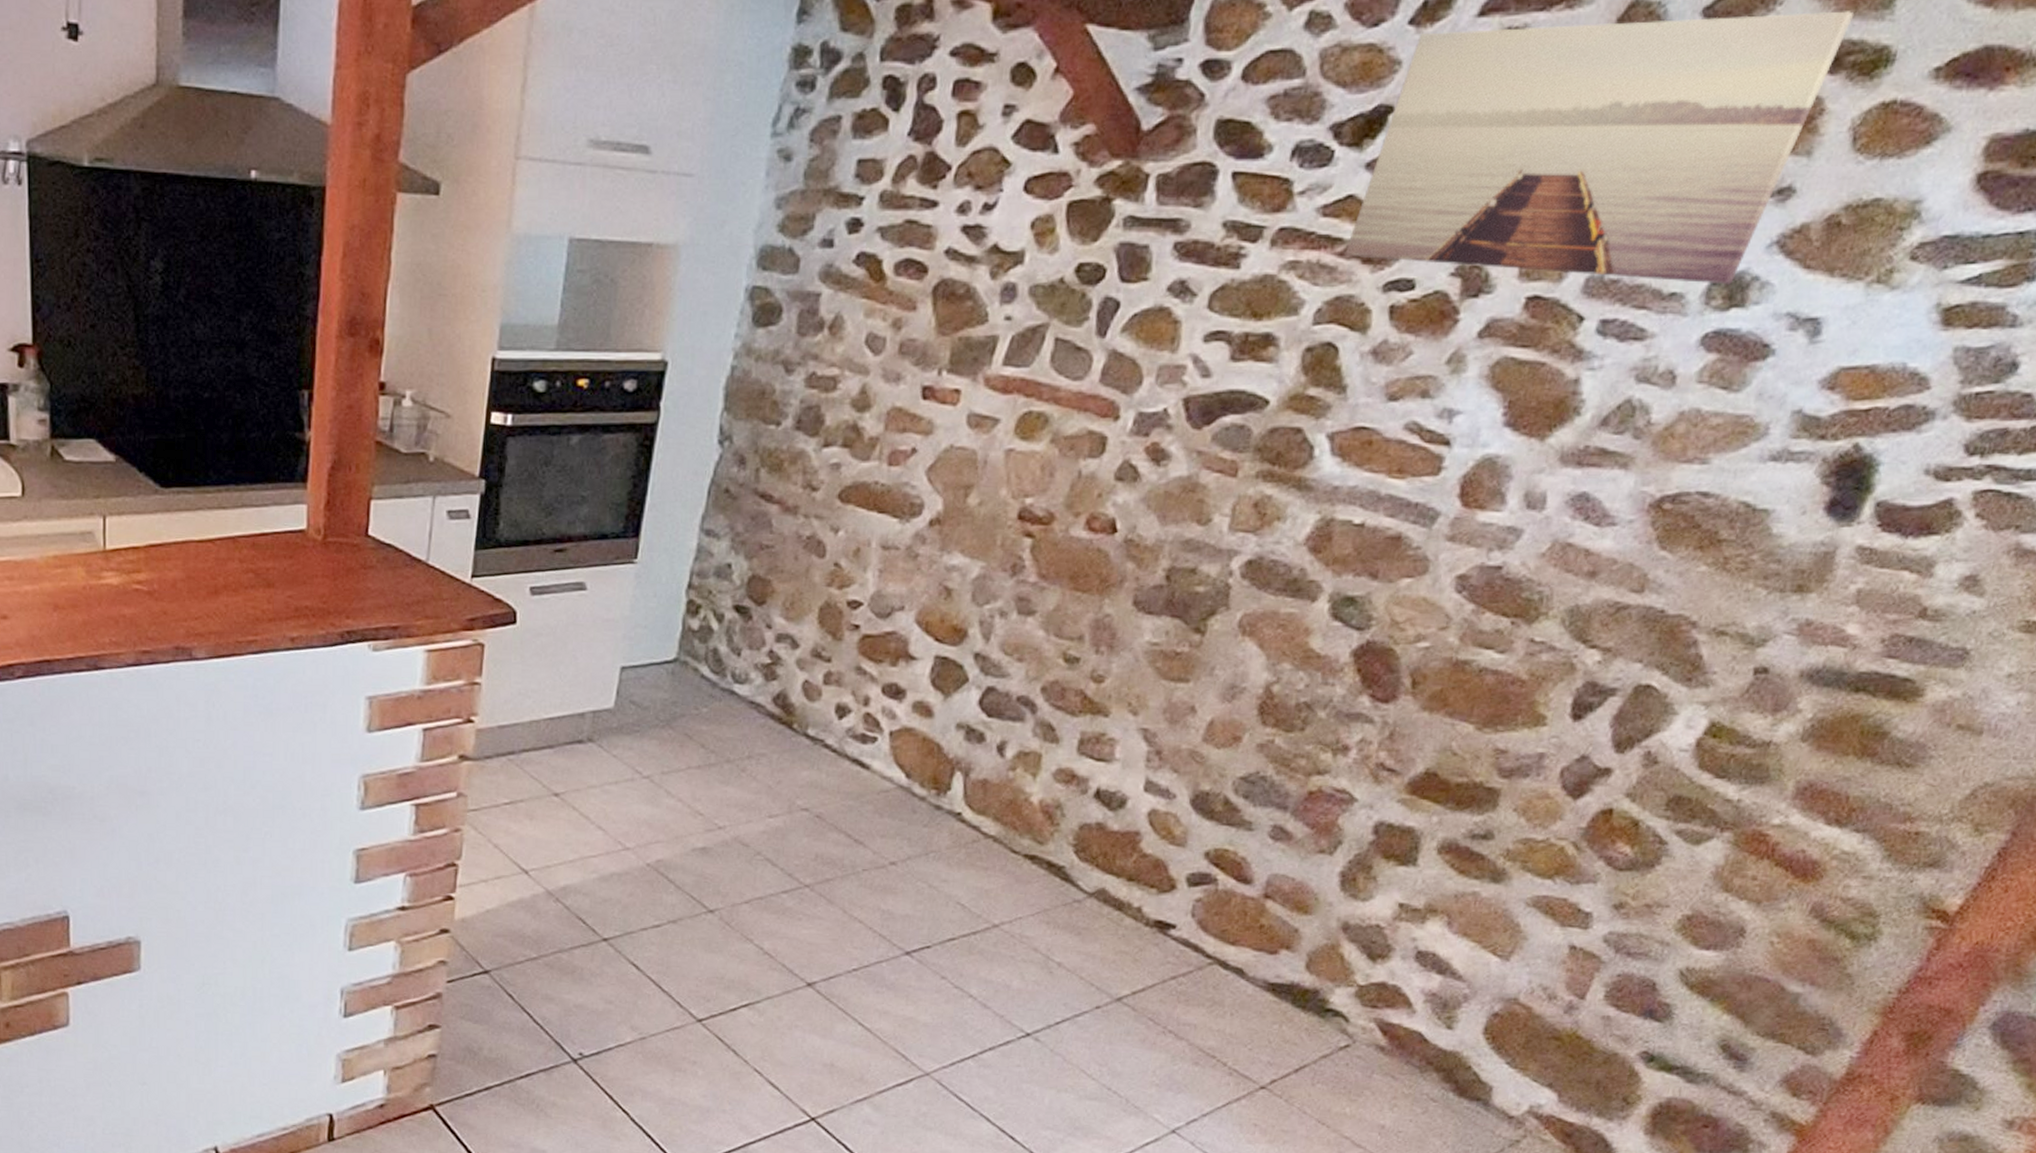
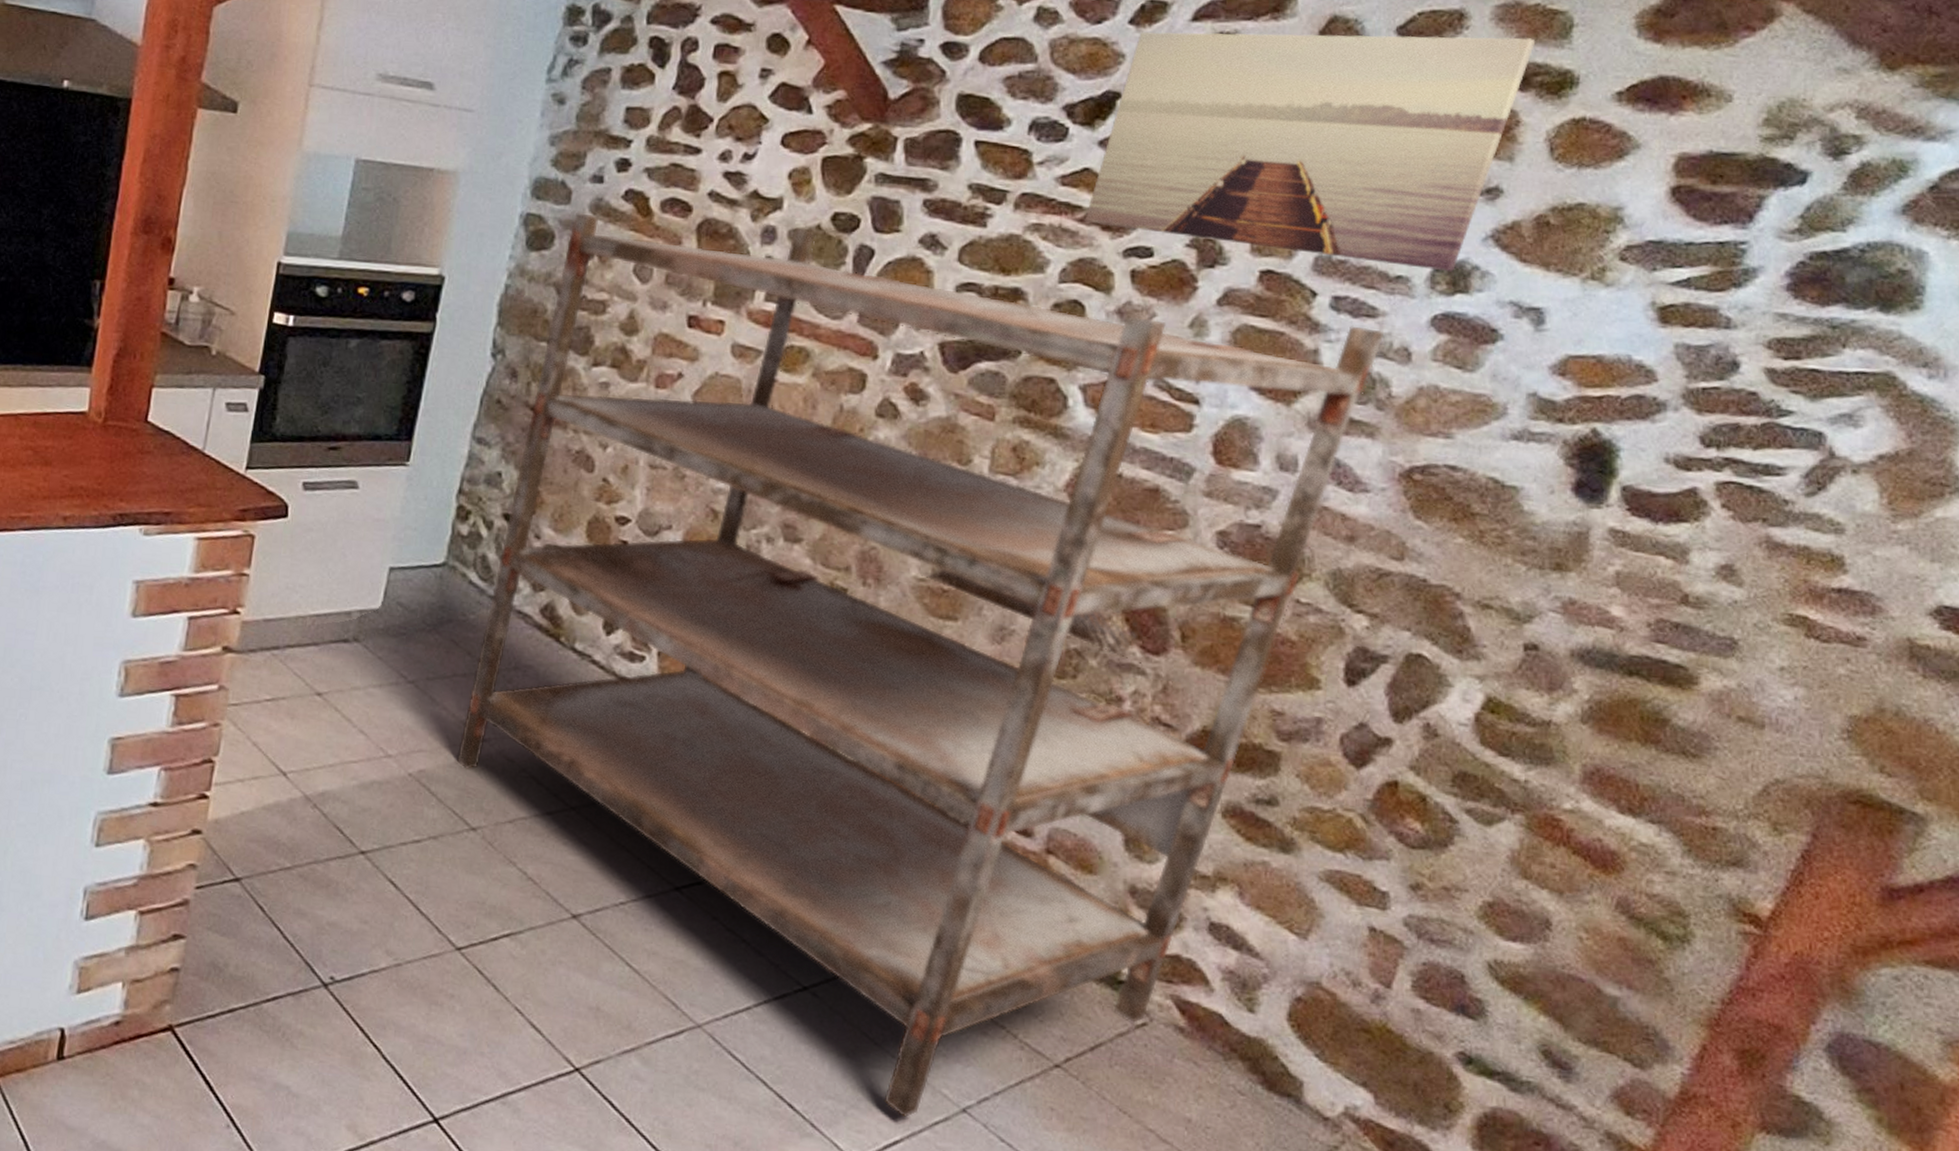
shelving unit: none [693,281,1651,1142] -> present [456,212,1385,1119]

